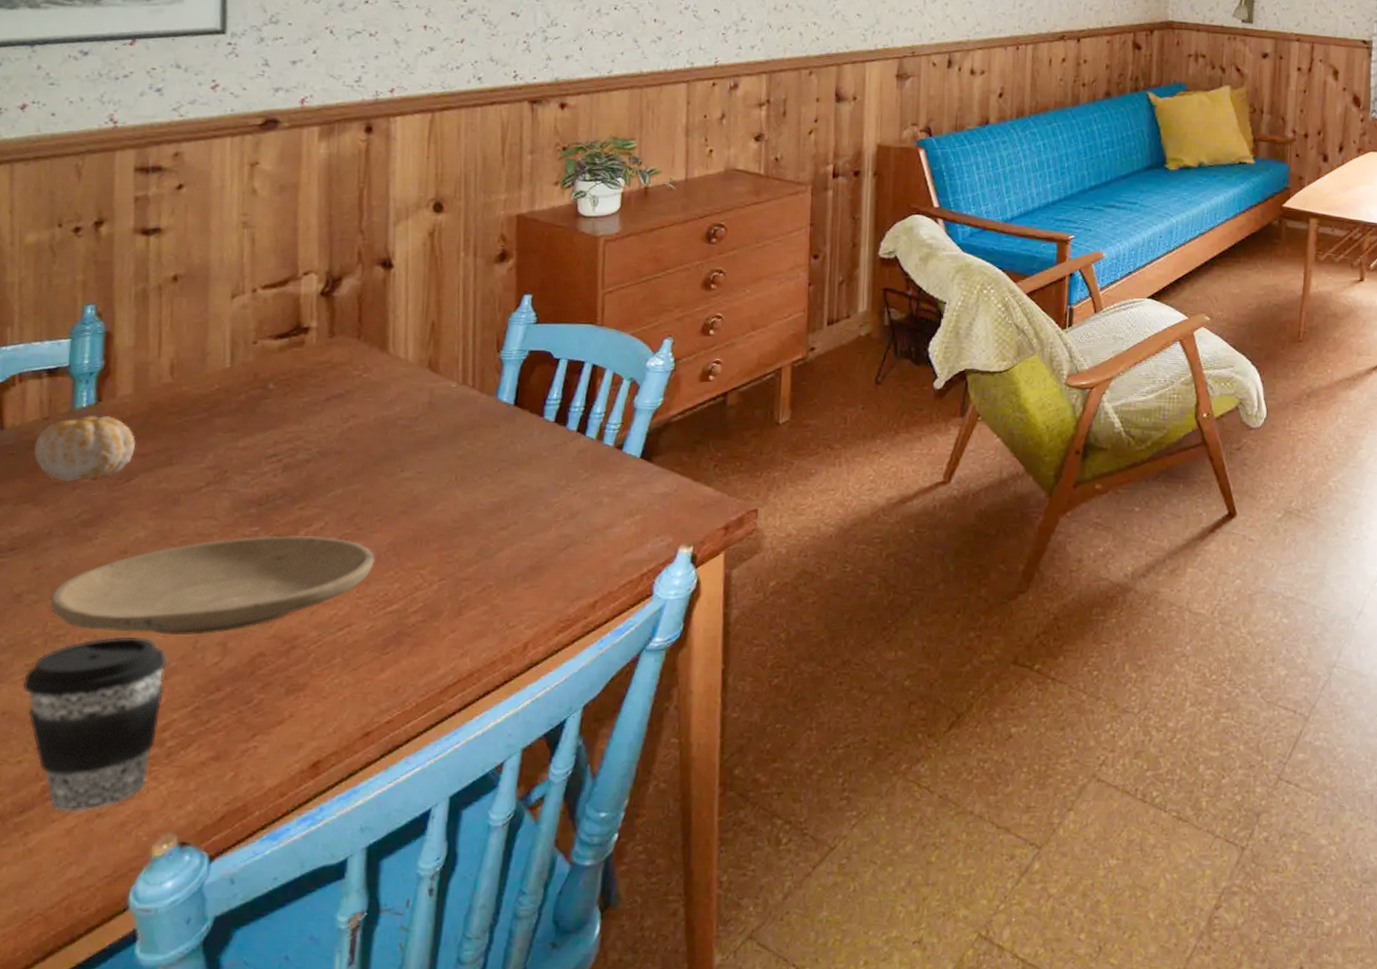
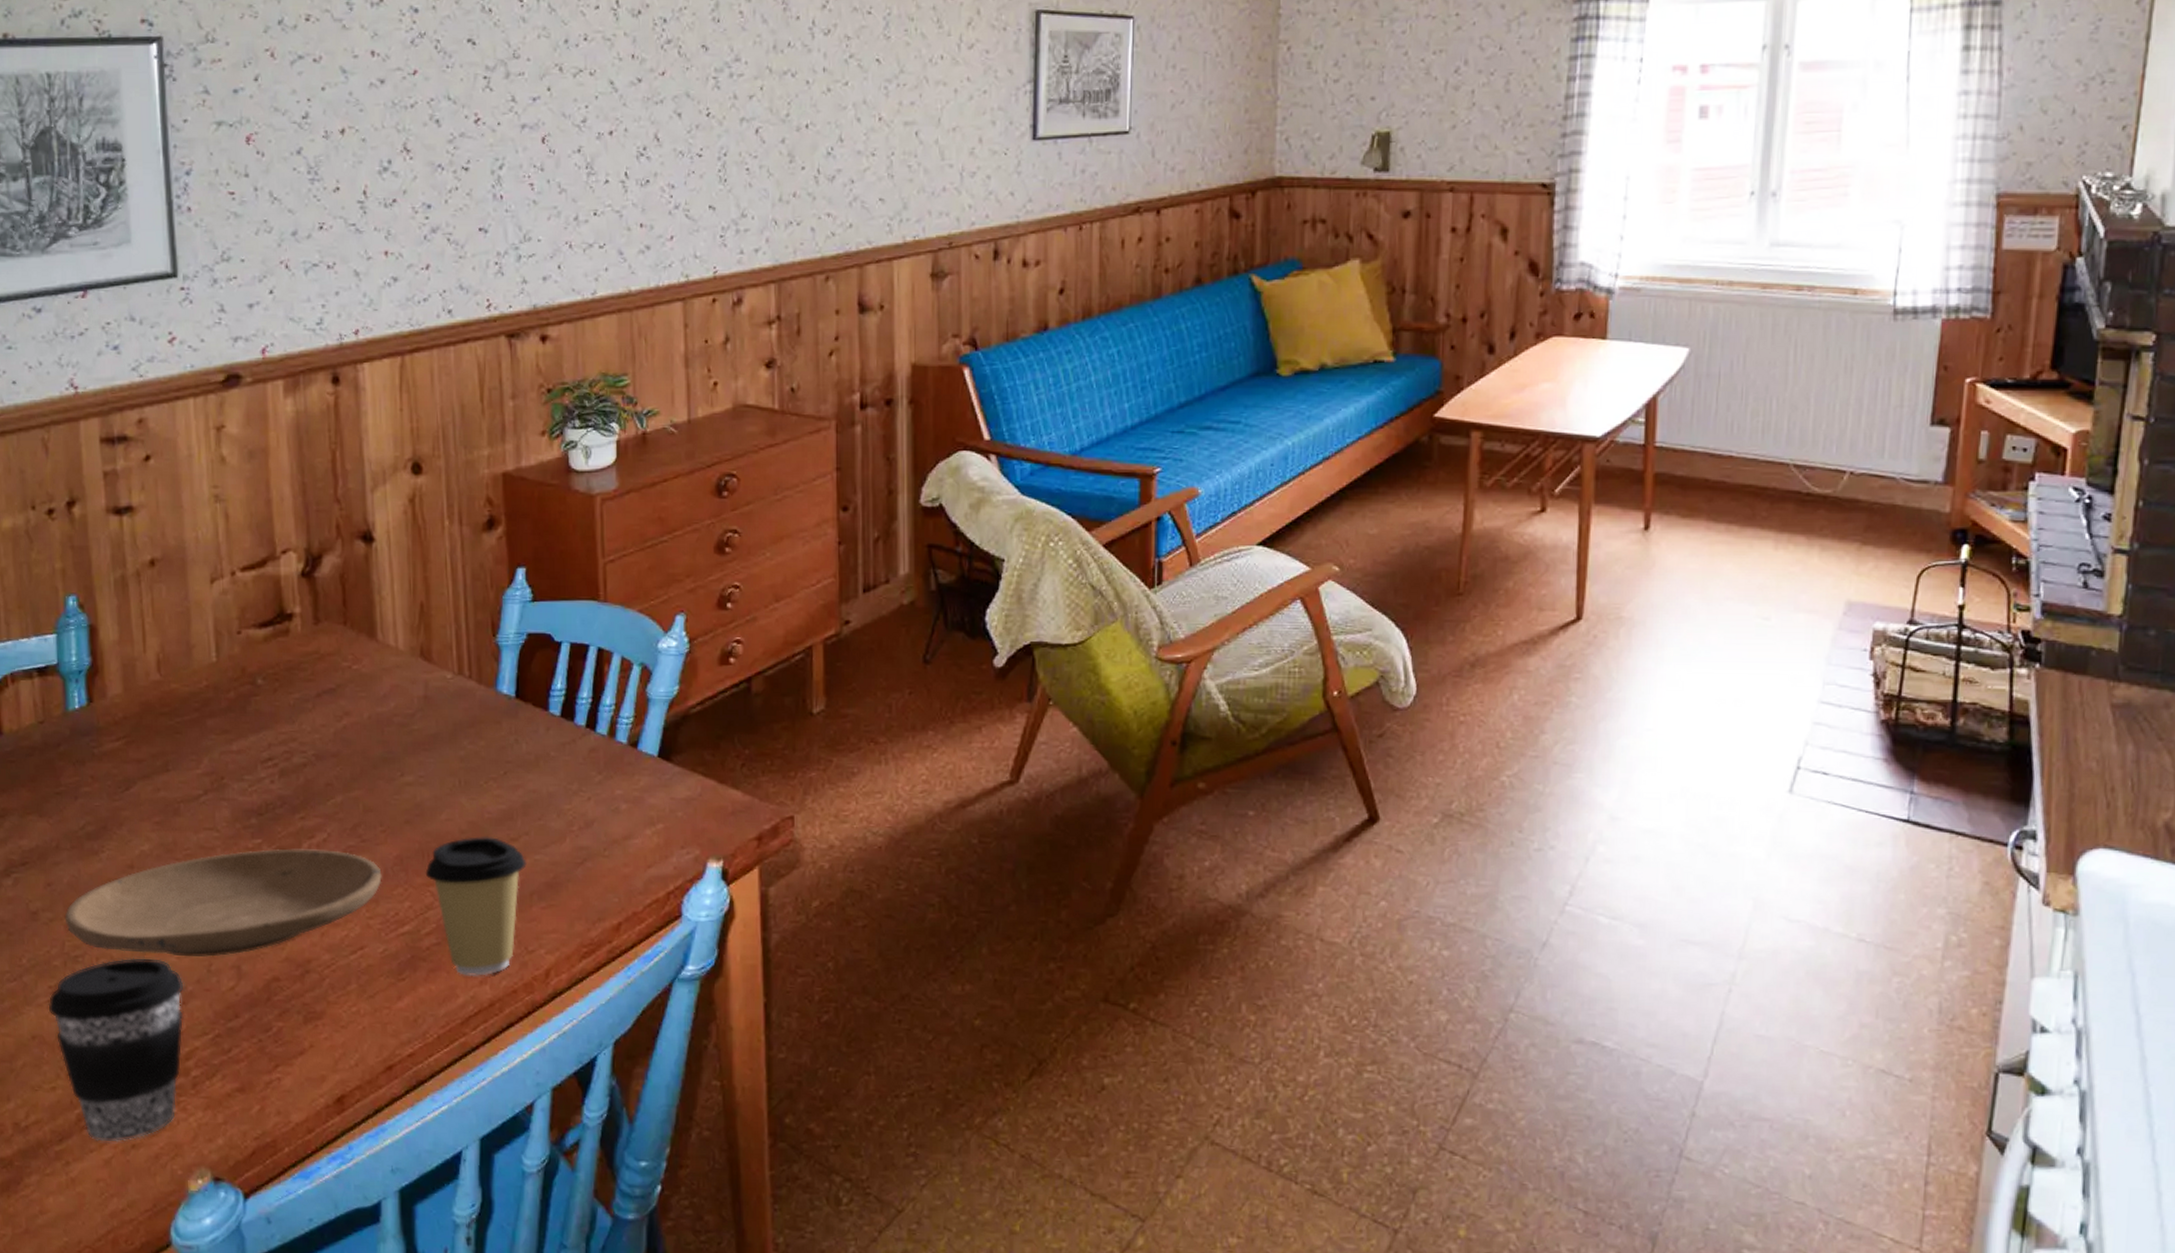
fruit: present [34,415,135,481] -> none [34,717,130,790]
coffee cup: none [416,525,513,649] -> present [425,836,527,976]

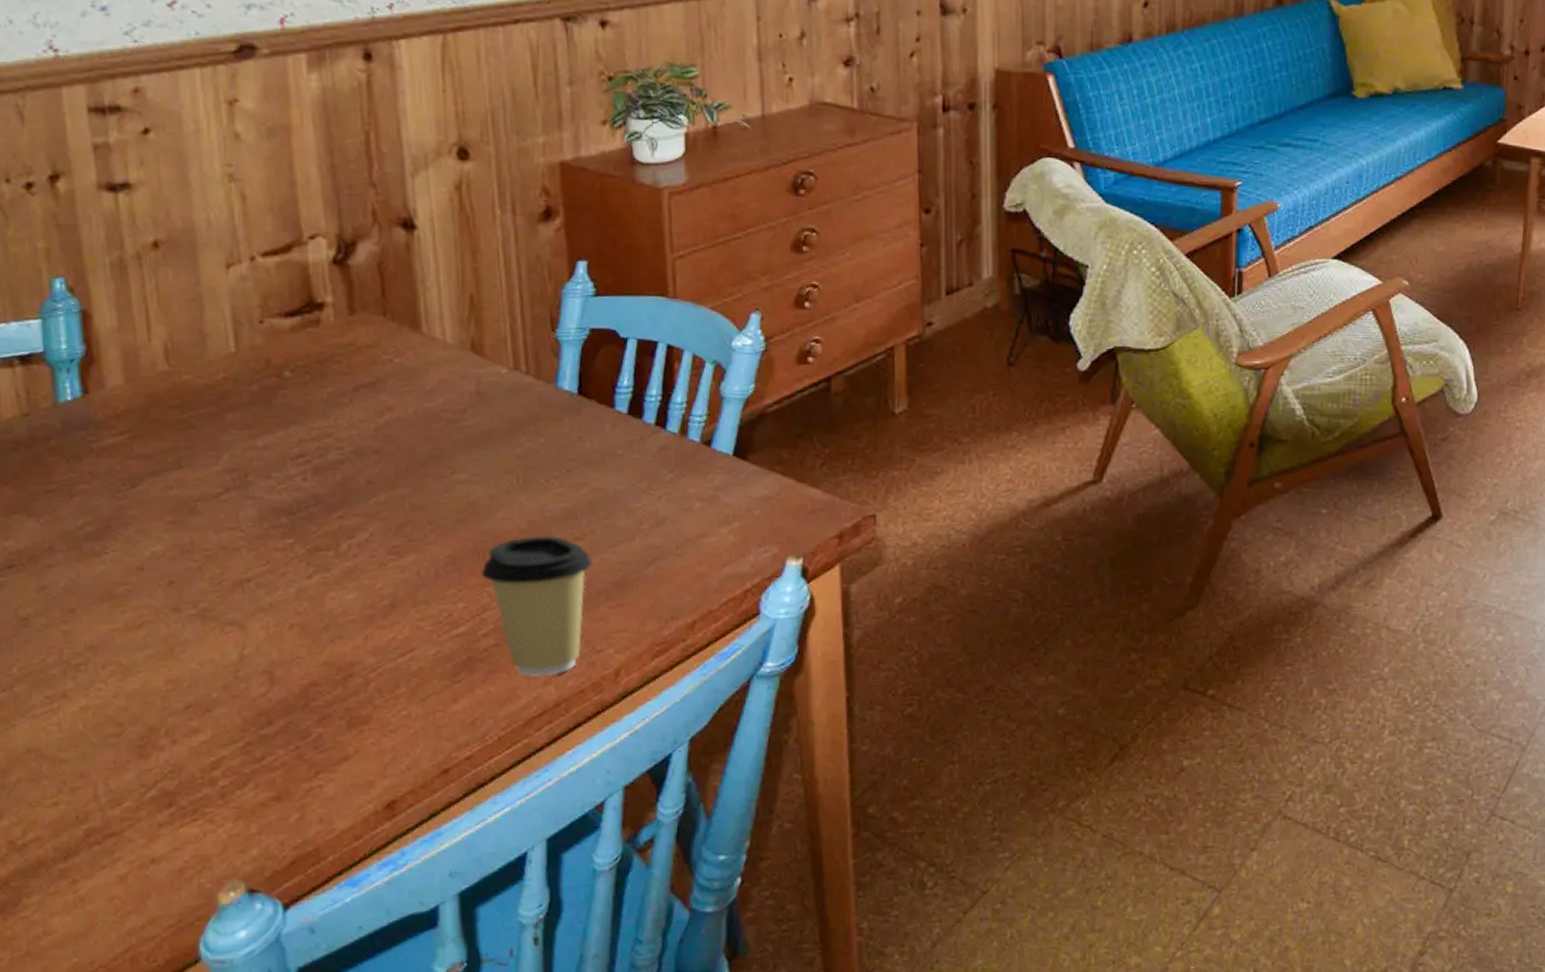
coffee cup: present [48,957,184,1143] -> none [45,664,208,858]
plate: present [64,848,382,958] -> none [62,549,433,663]

